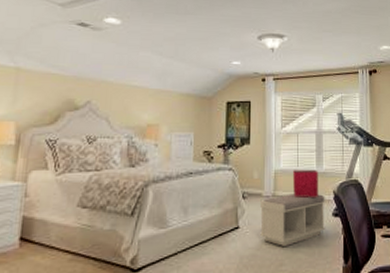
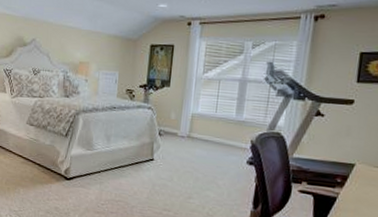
bench: present [260,193,326,246] -> none [172,137,242,183]
storage bin: present [293,169,319,198] -> none [208,115,237,144]

